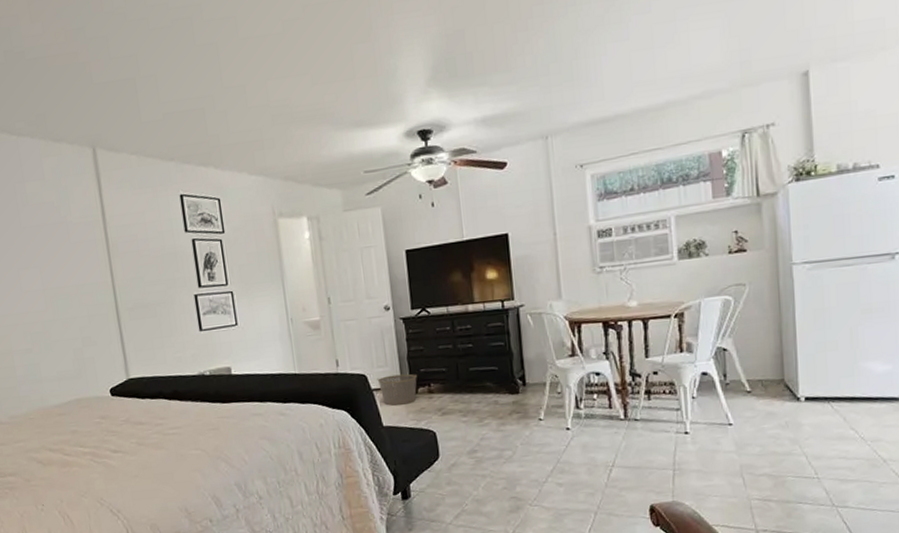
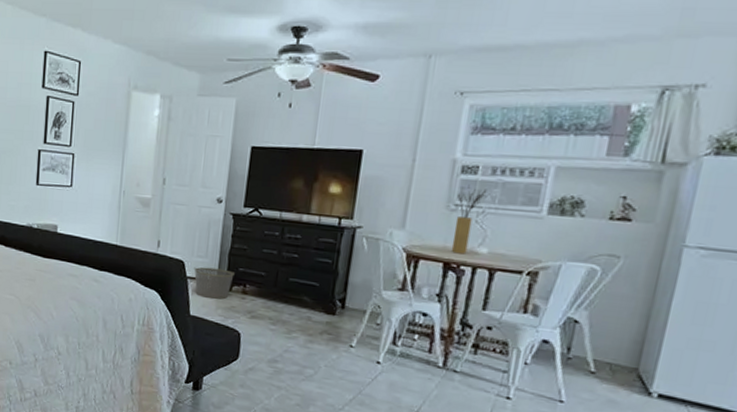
vase: none [600,246,624,312] -> present [451,184,488,255]

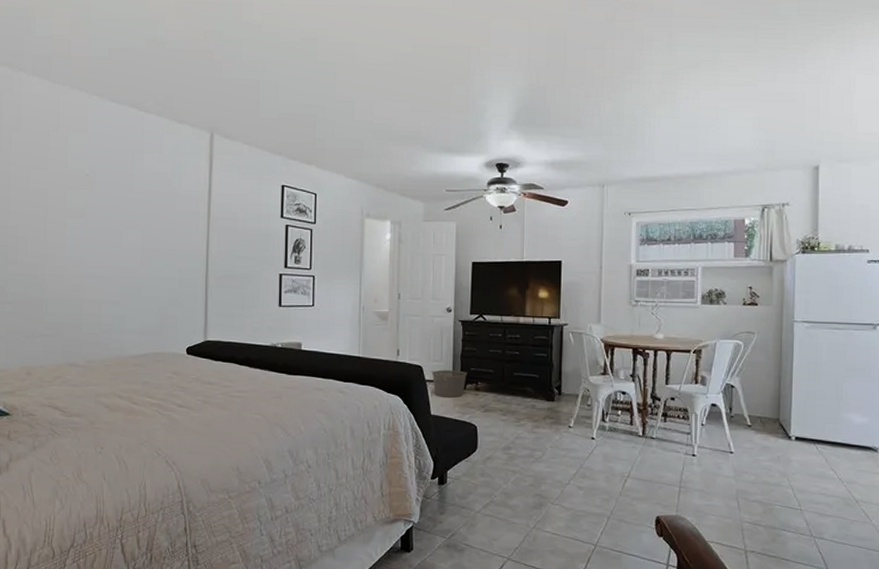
vase: present [451,184,488,255] -> none [637,284,657,340]

